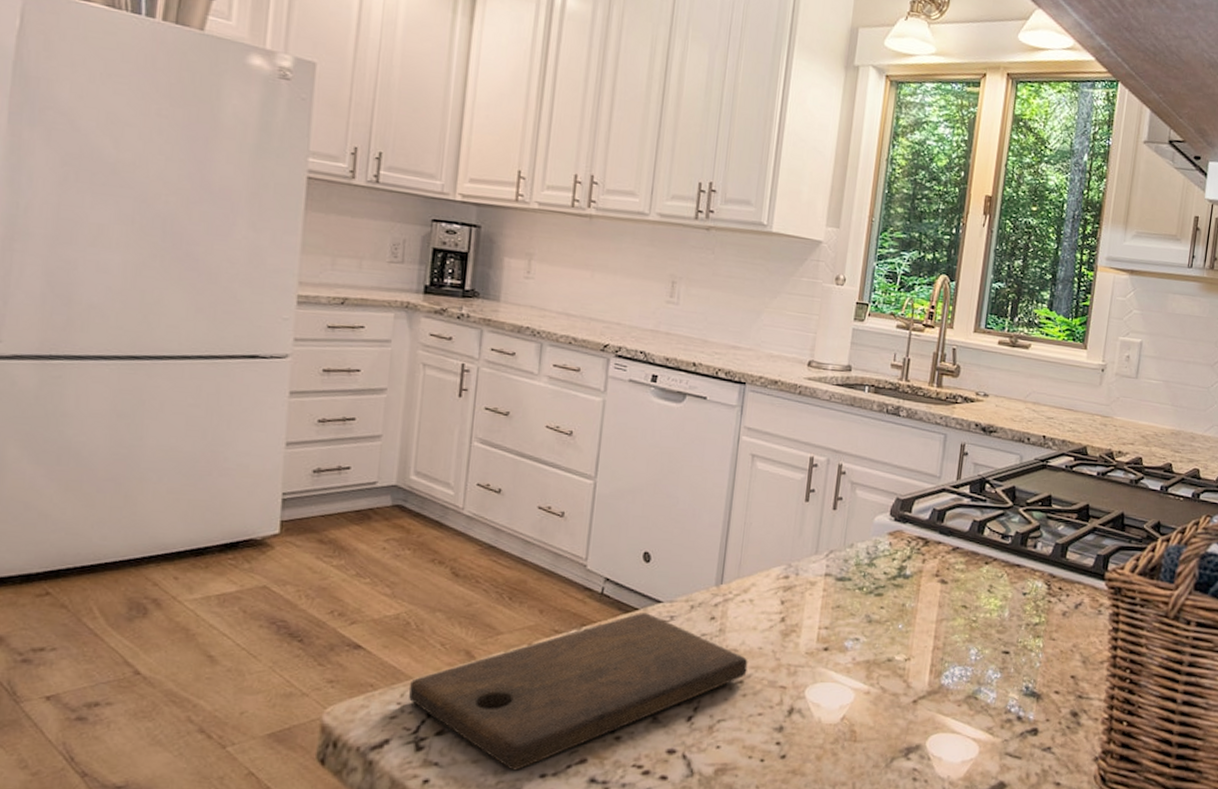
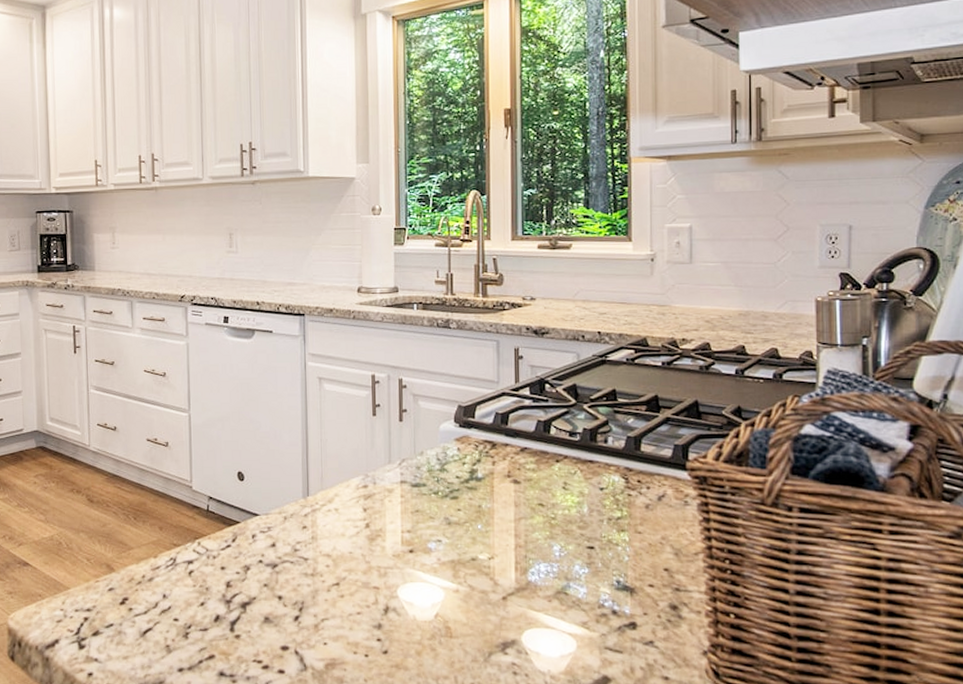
cutting board: present [409,613,748,771] -> none [68,525,342,665]

